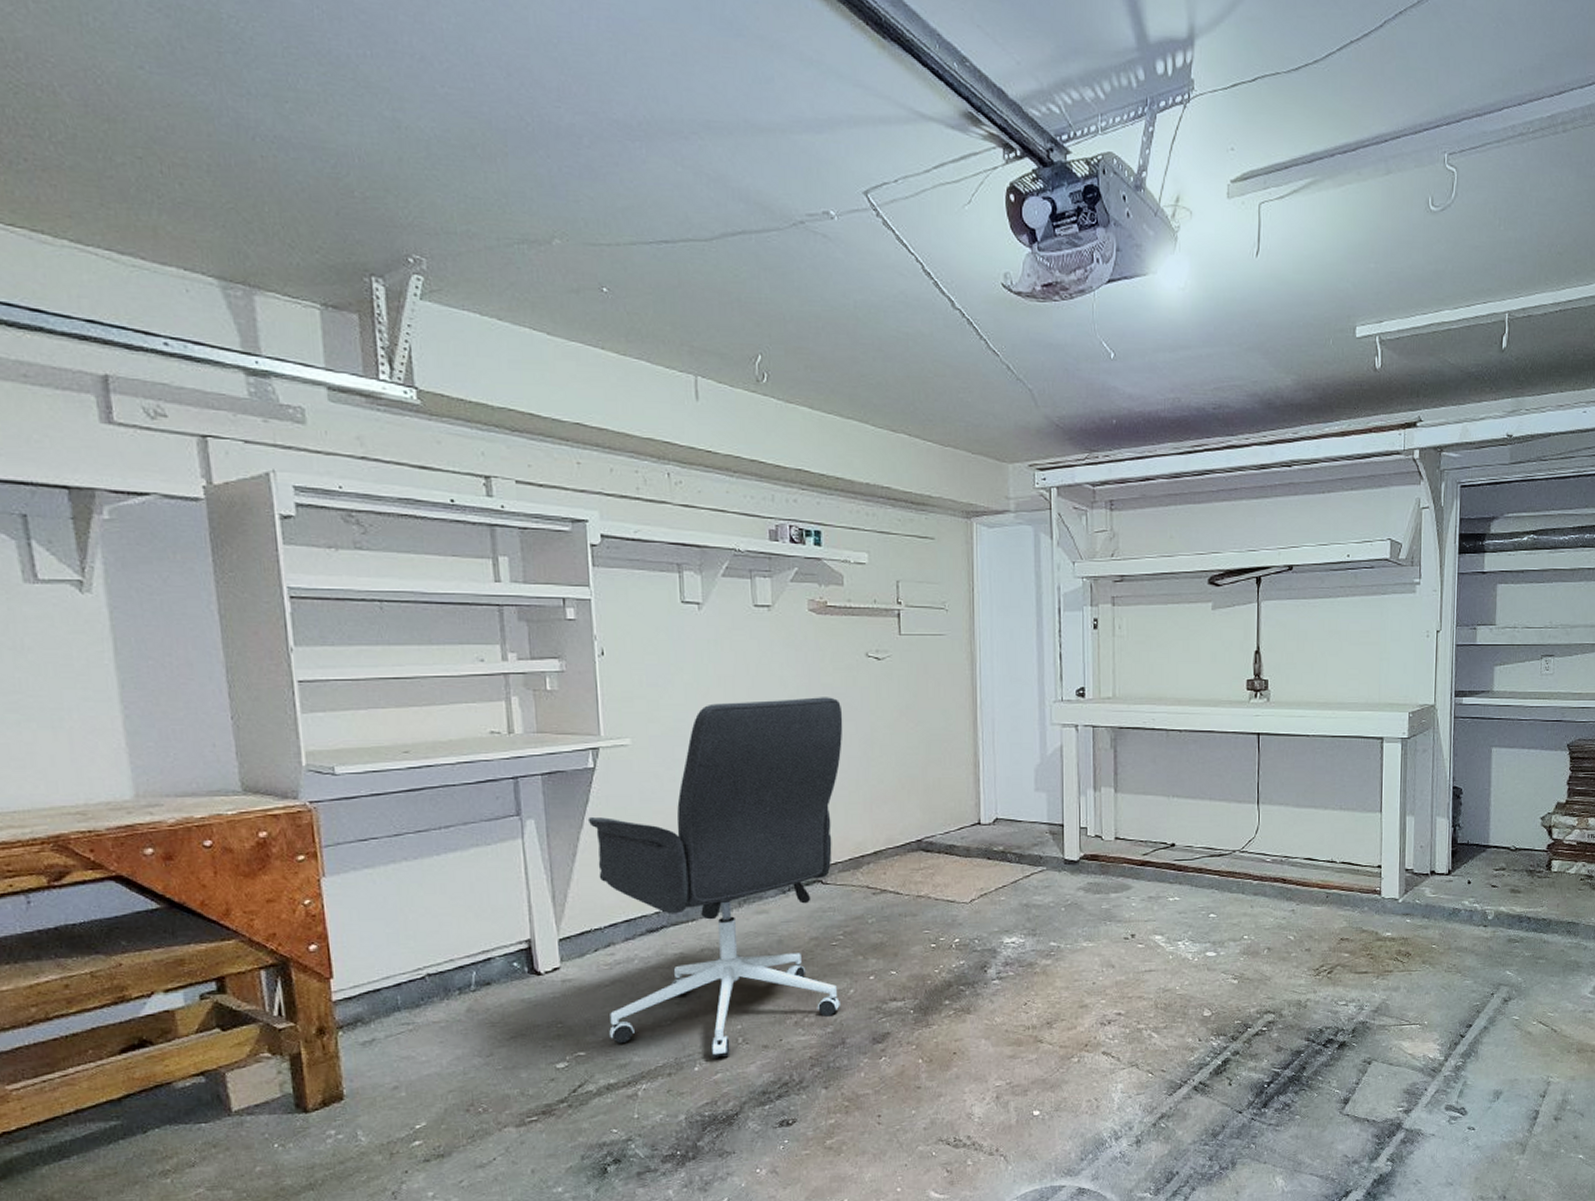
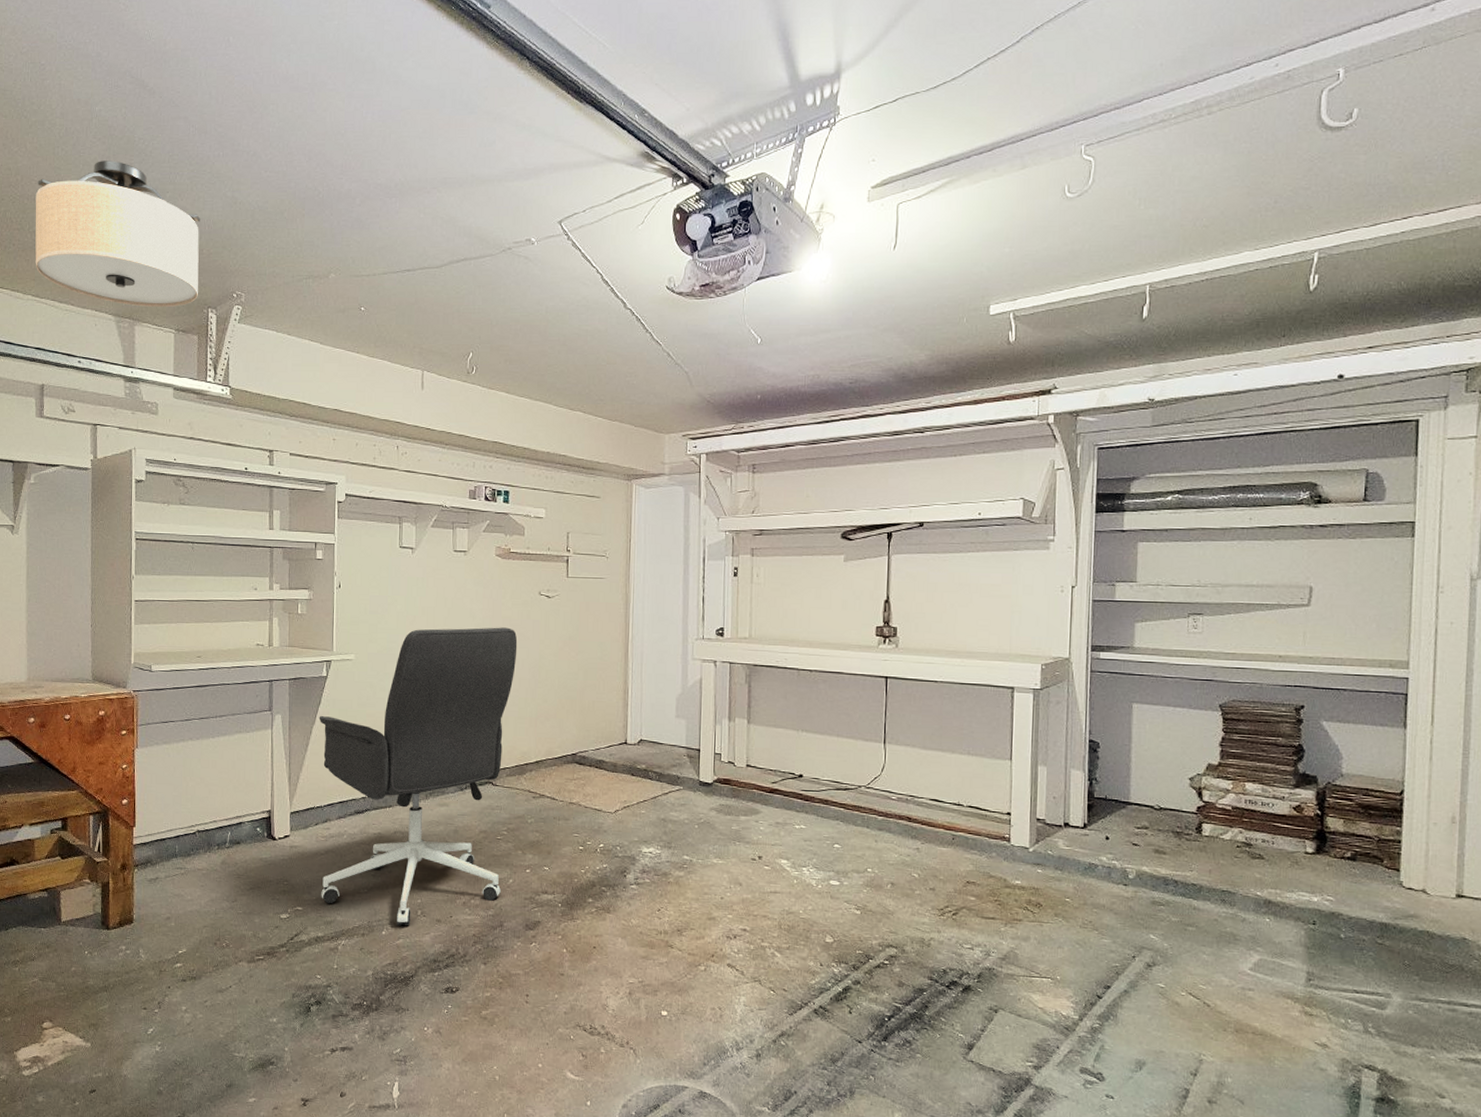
light fixture: none [55,43,352,271] -> present [35,160,201,307]

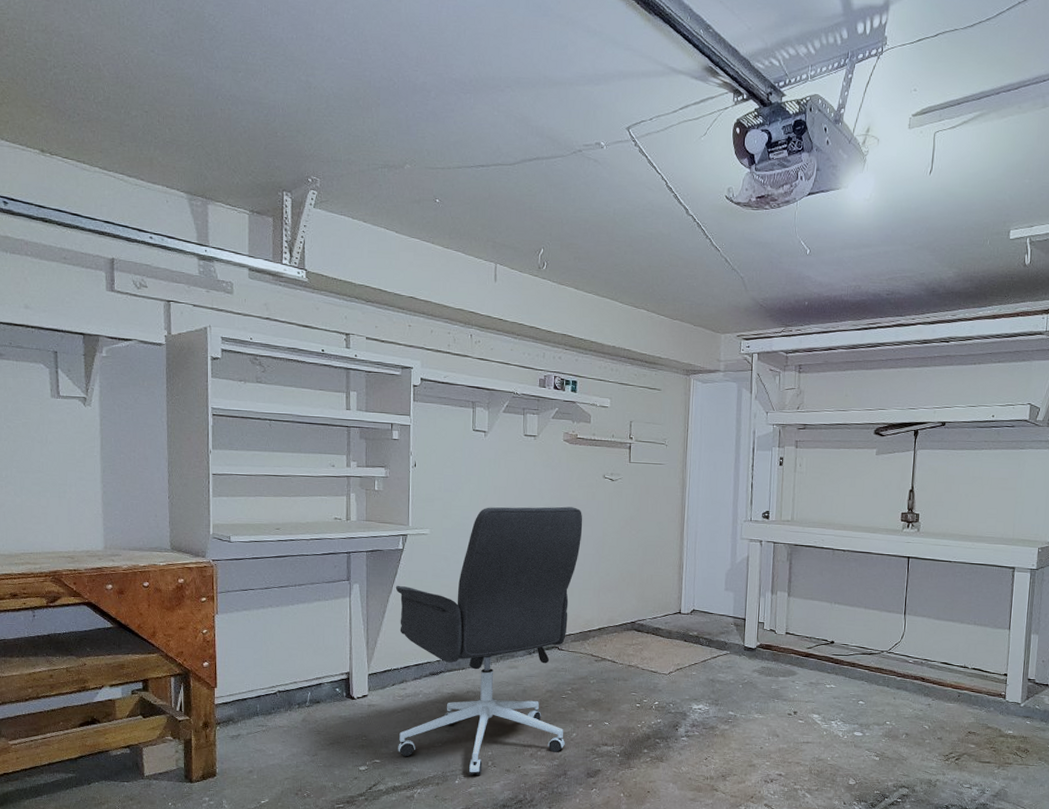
light fixture: present [35,160,201,307] -> none [100,34,274,188]

